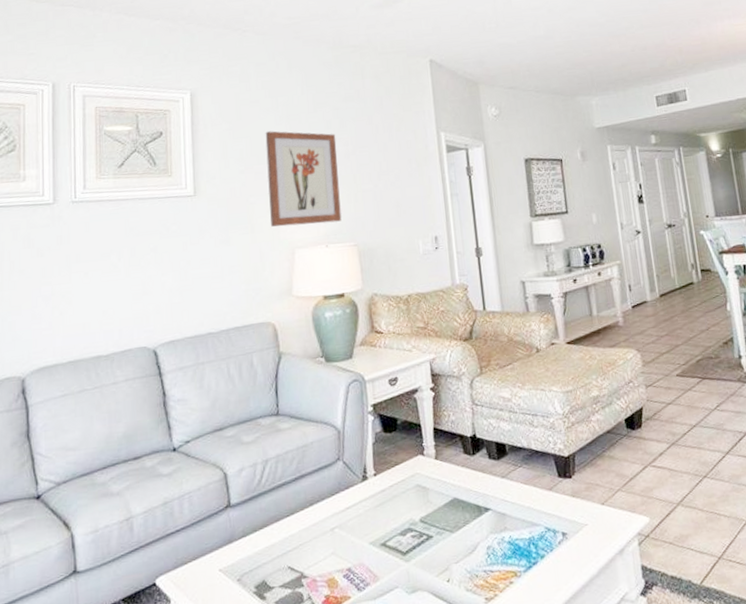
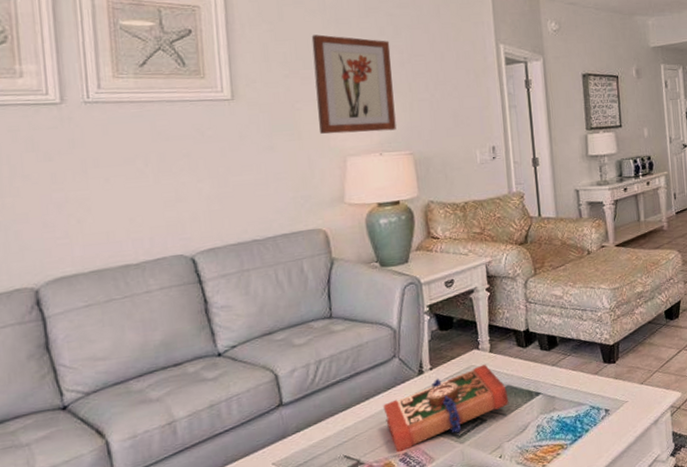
book: none [327,472,457,568] -> present [383,364,509,453]

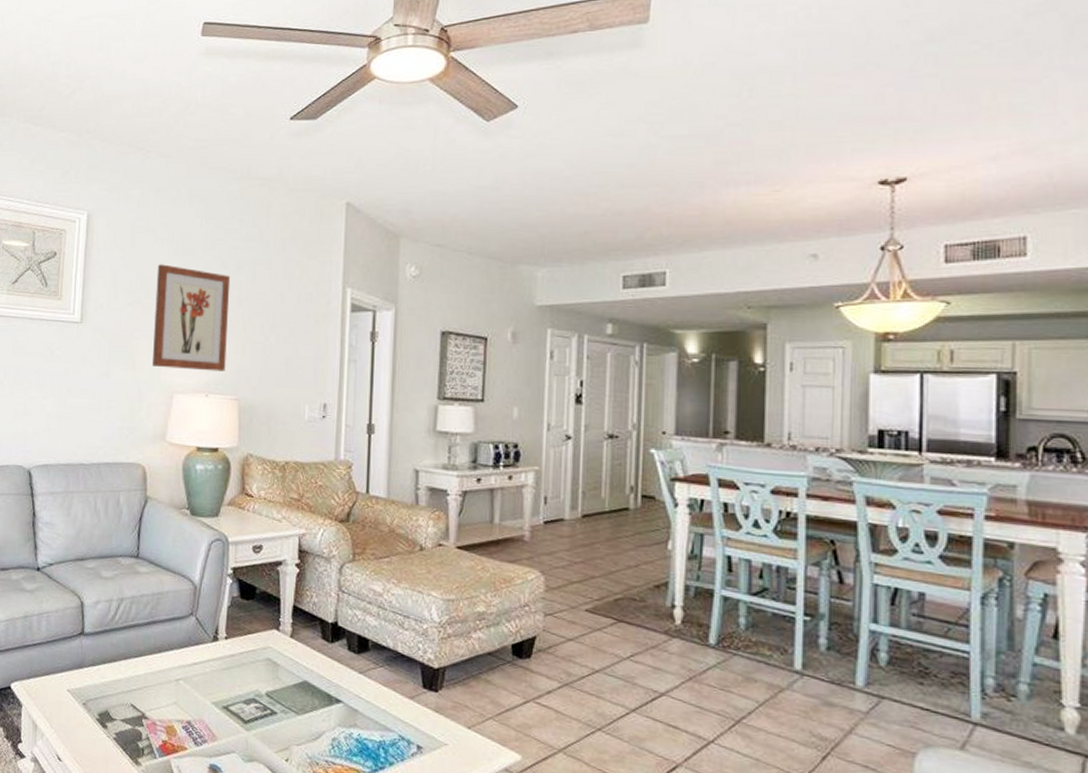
book: present [383,364,509,453] -> none [174,649,305,719]

